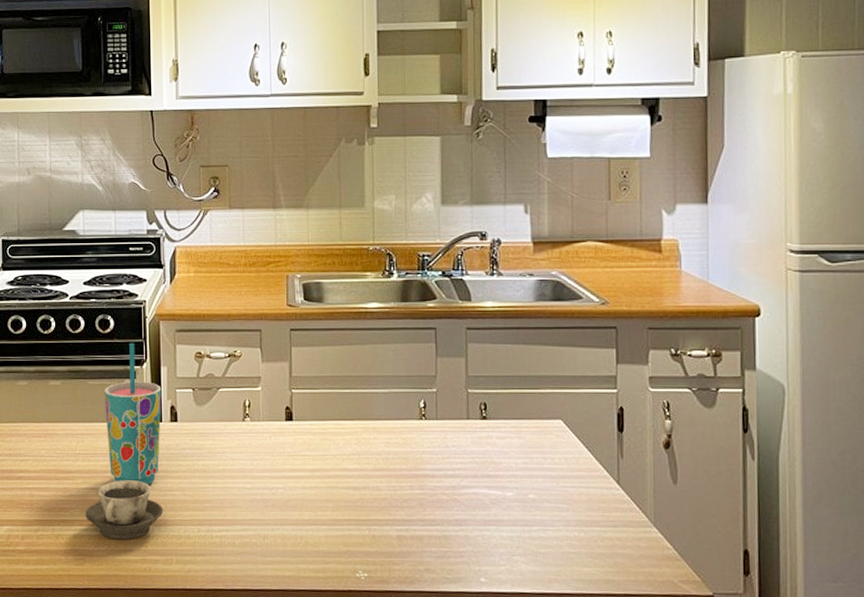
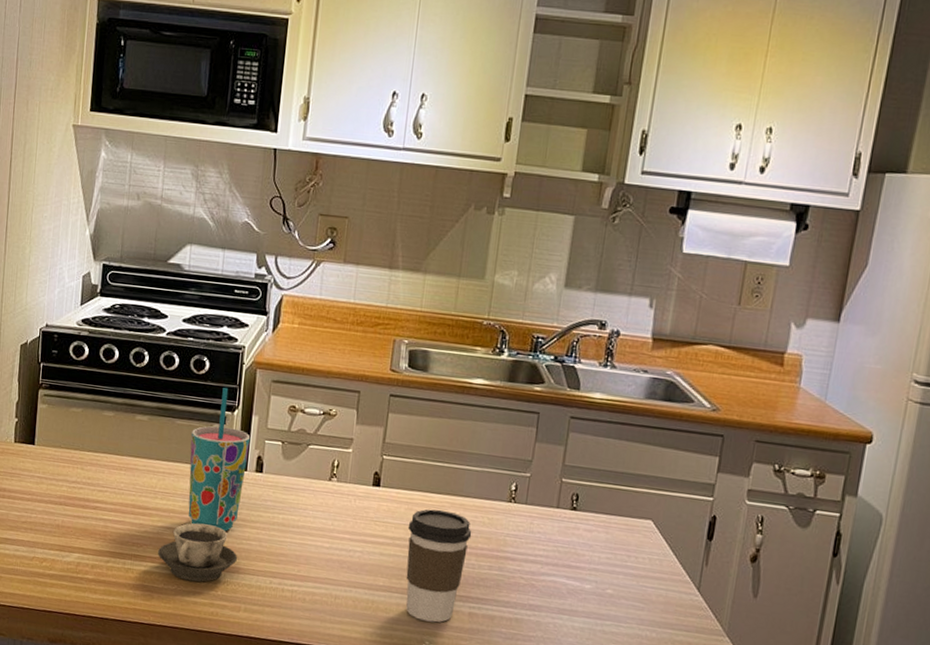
coffee cup: none [325,436,389,550] -> present [406,509,472,623]

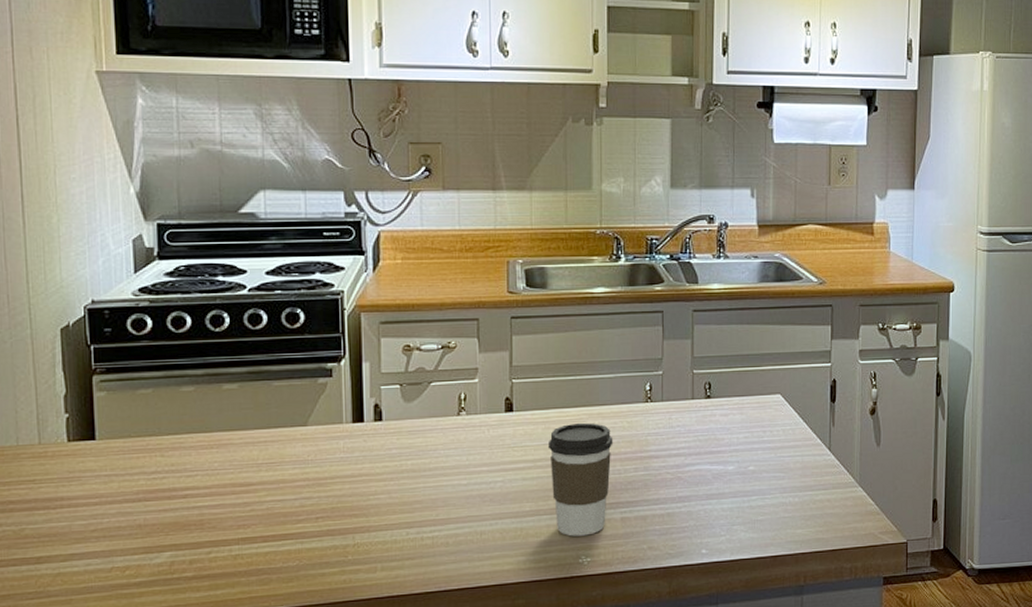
cup: present [158,523,238,582] -> none [270,487,367,553]
cup: present [188,388,251,531] -> none [292,338,364,491]

